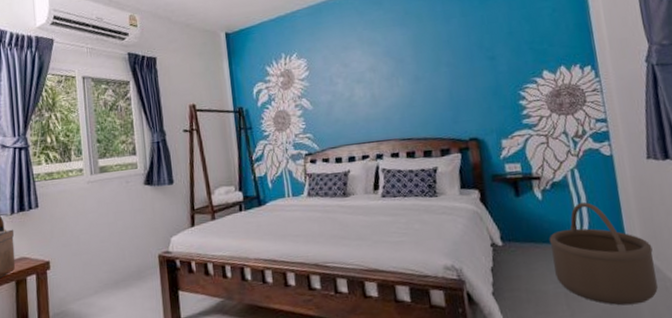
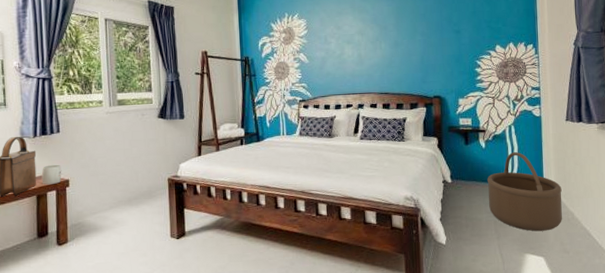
mug: none [20,244,42,269] -> present [41,164,62,186]

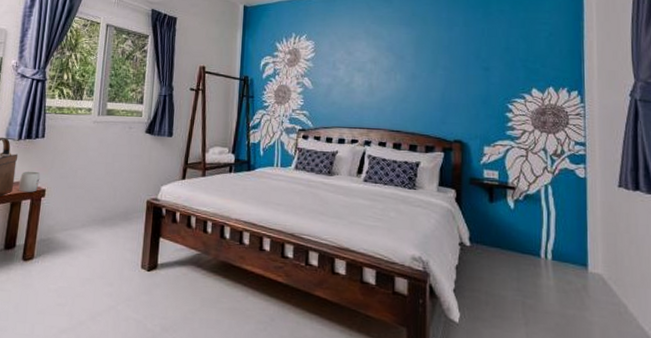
basket: present [487,151,562,232] -> none [515,217,612,324]

